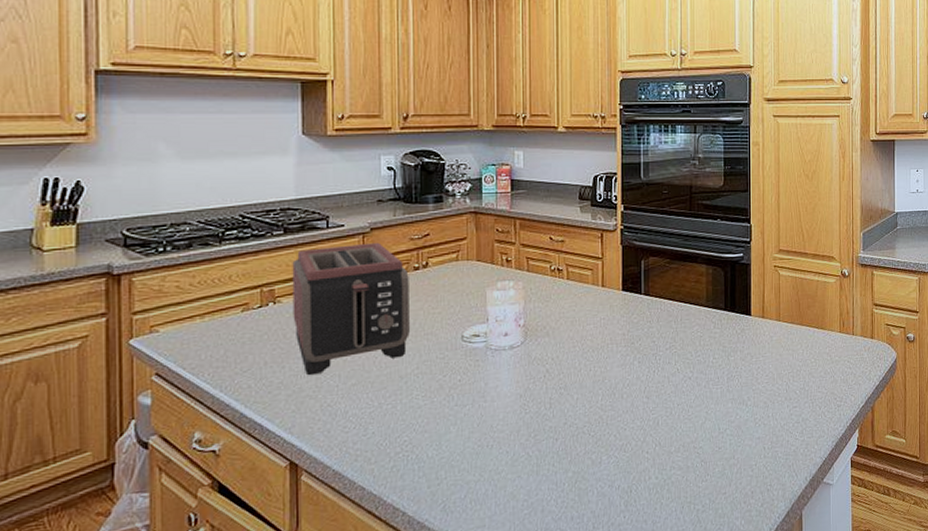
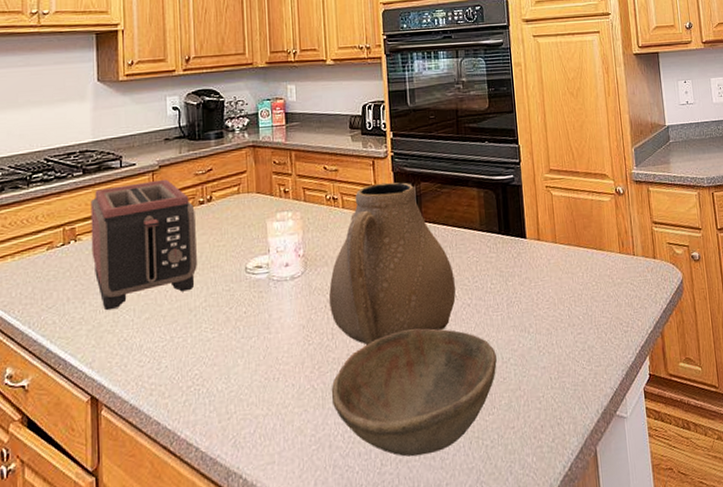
bowl: none [546,399,713,520] -> present [331,328,497,457]
teapot: none [548,255,678,415] -> present [329,182,456,345]

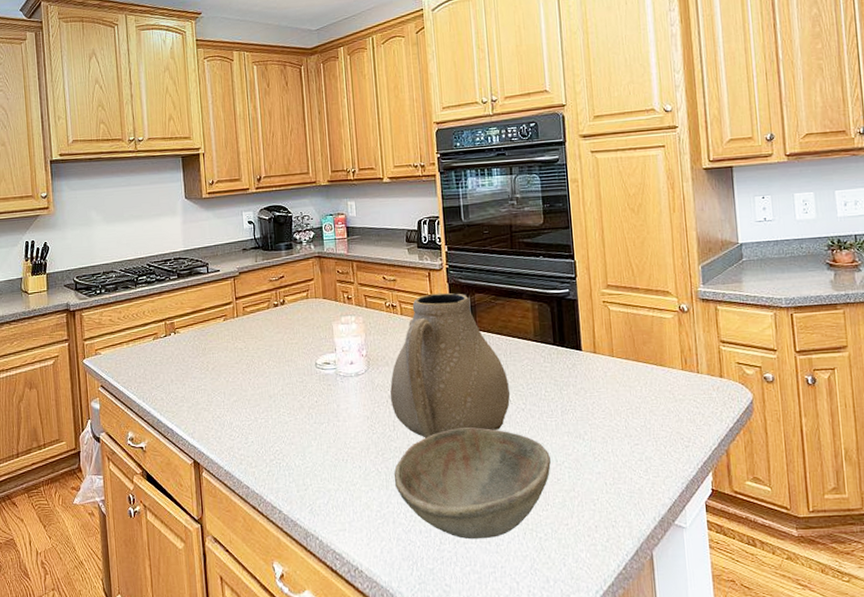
toaster: present [90,179,197,311] -> none [185,284,274,392]

